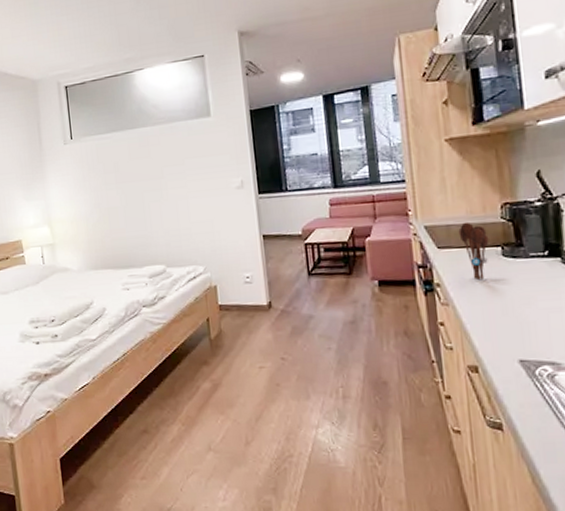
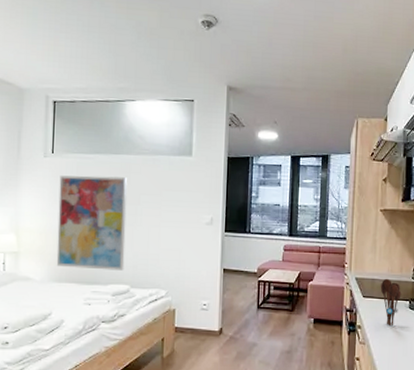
wall art: none [81,151,157,254] -> present [56,175,128,271]

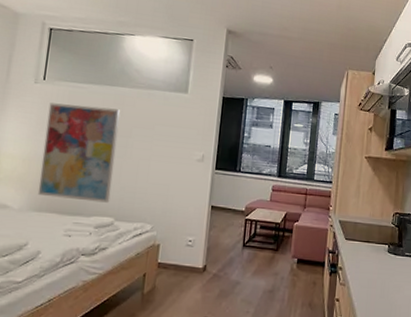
utensil holder: present [380,278,402,327] -> none [361,222,381,269]

